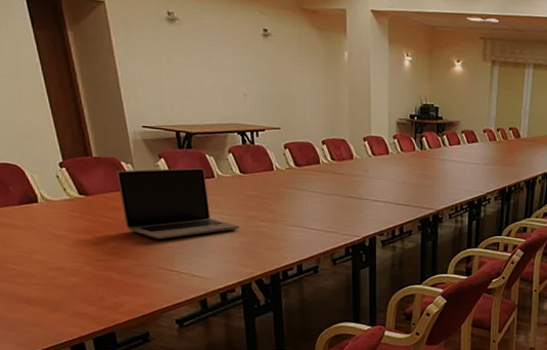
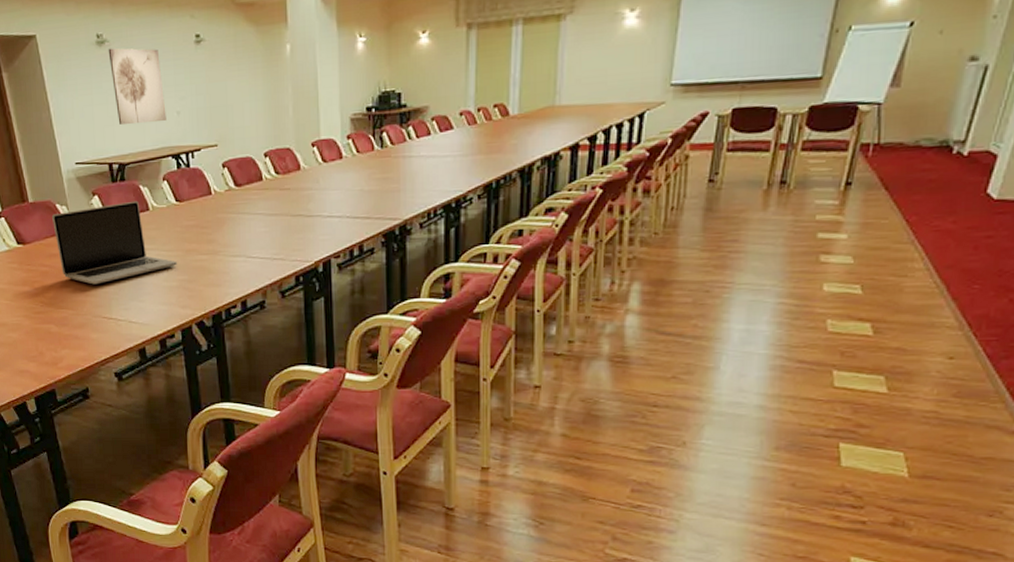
wall art: none [179,26,234,101] -> present [108,47,167,124]

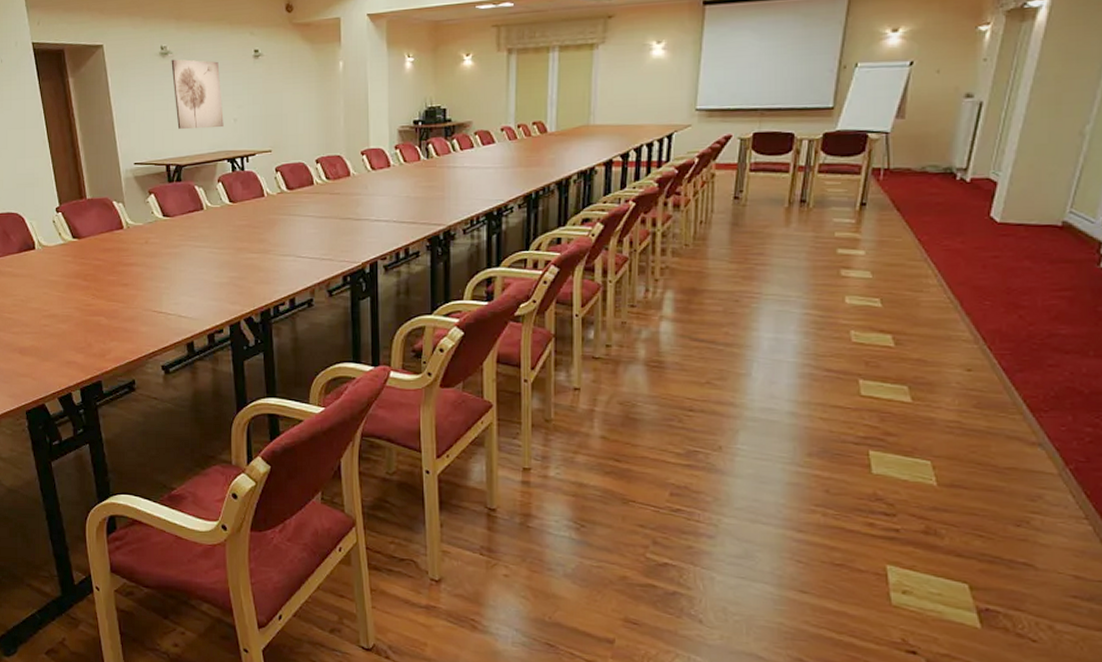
laptop: present [51,200,177,285] -> none [108,200,228,279]

